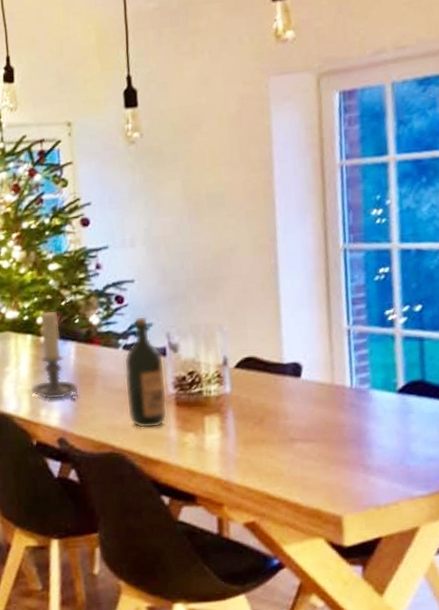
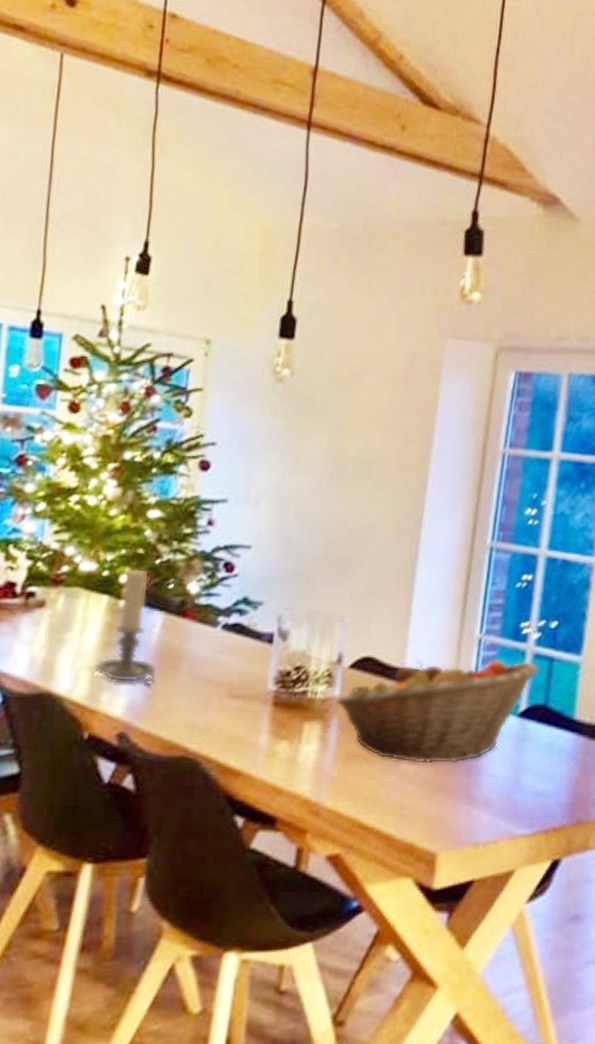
wine bottle: present [124,315,168,429] -> none [212,590,269,731]
fruit basket: none [229,344,411,442] -> present [336,659,539,764]

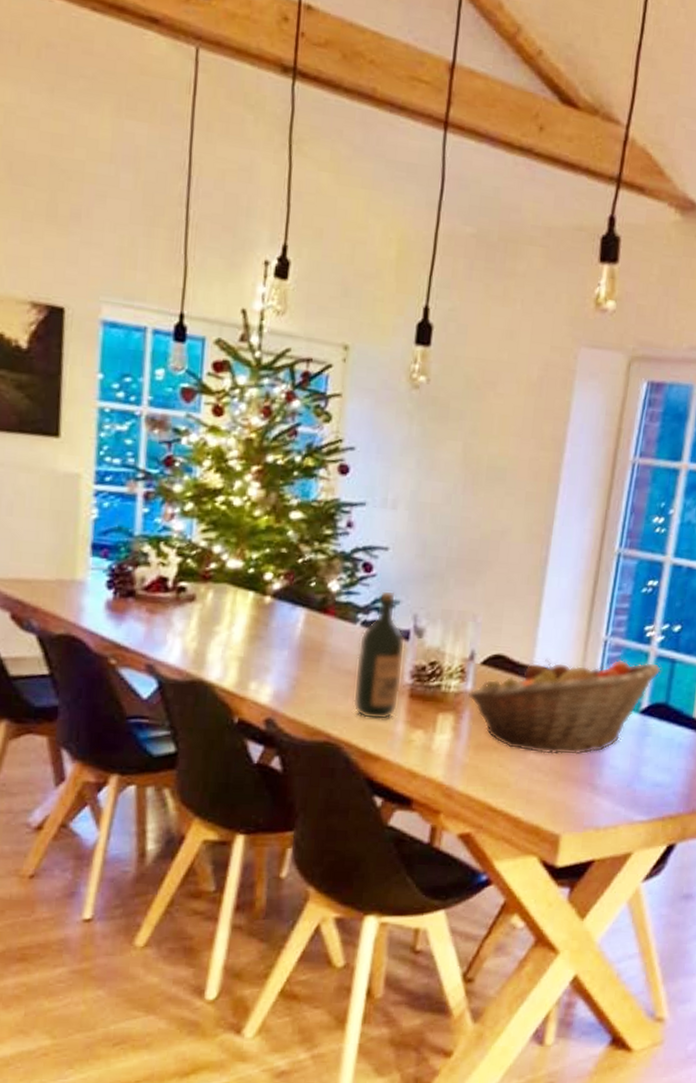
candle holder: present [93,567,157,684] -> none [242,566,301,675]
wine bottle: none [212,590,269,731] -> present [352,590,406,720]

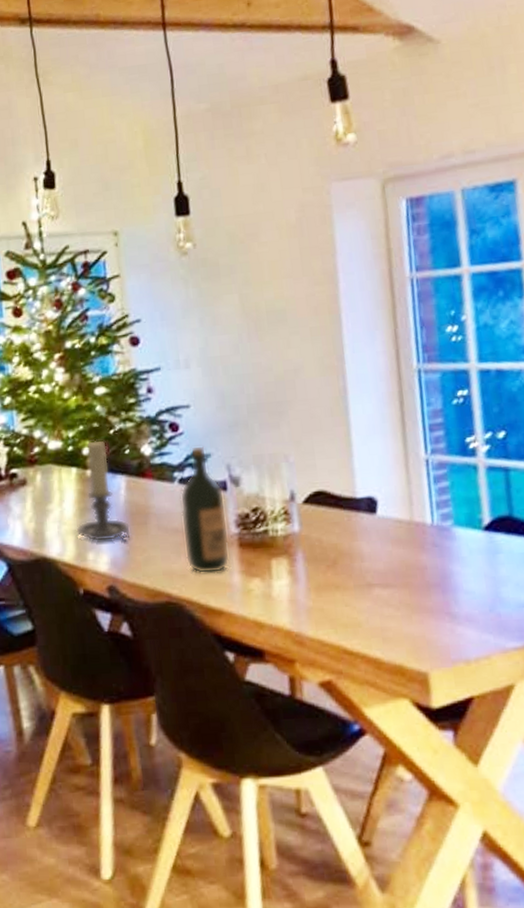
candle holder: none [242,566,301,675] -> present [76,439,130,542]
fruit basket: present [468,659,661,755] -> none [297,475,496,587]

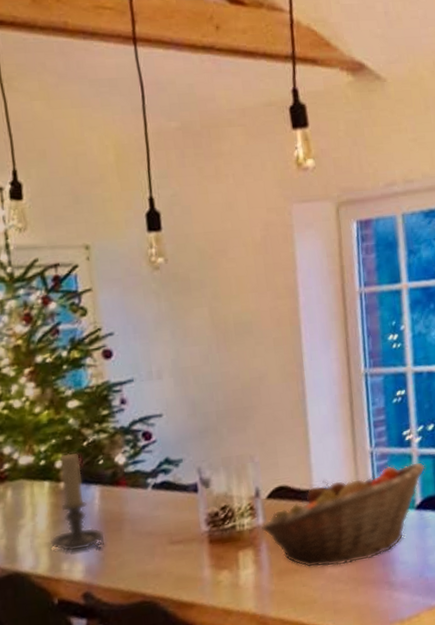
wine bottle: present [180,445,230,574] -> none [153,451,201,572]
fruit basket: none [297,475,496,587] -> present [262,462,426,568]

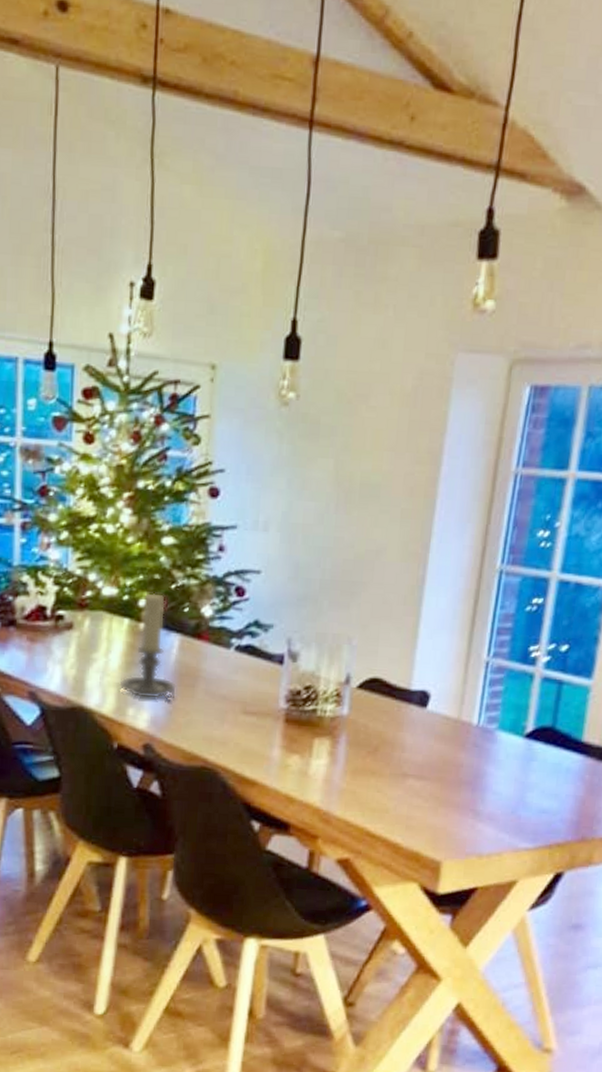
fruit basket: present [262,462,426,568] -> none [345,681,547,780]

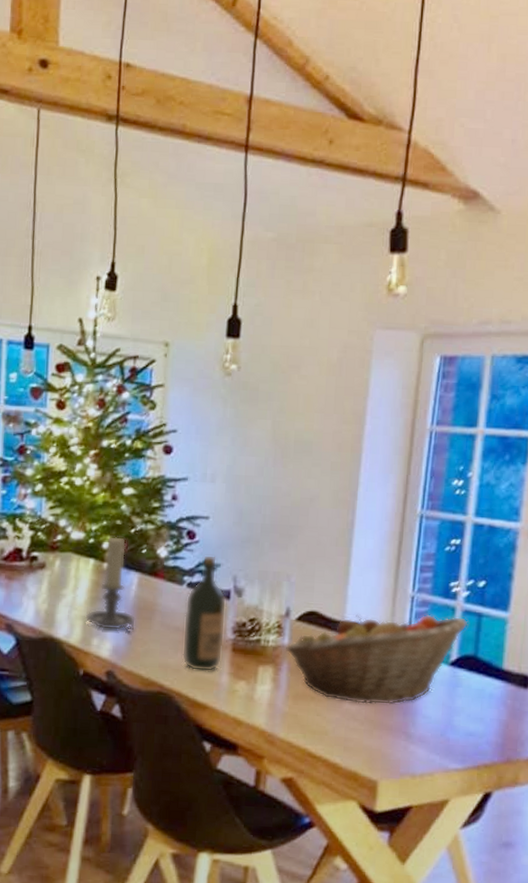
wine bottle: none [228,614,280,745] -> present [181,554,227,672]
fruit basket: none [345,681,547,780] -> present [286,614,468,705]

